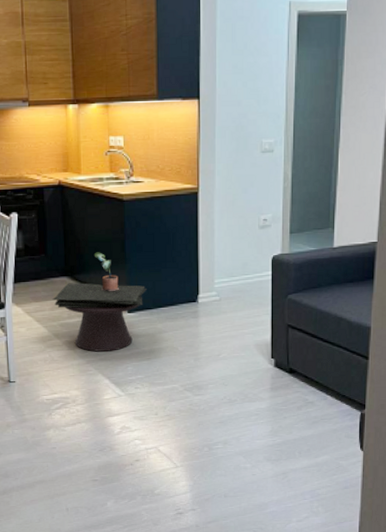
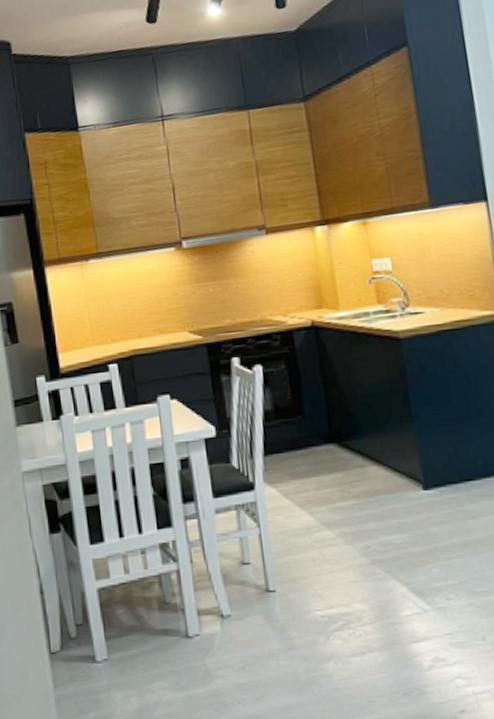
side table: present [52,283,148,352] -> none [316,451,448,547]
potted plant: present [94,252,120,292] -> none [367,408,408,462]

